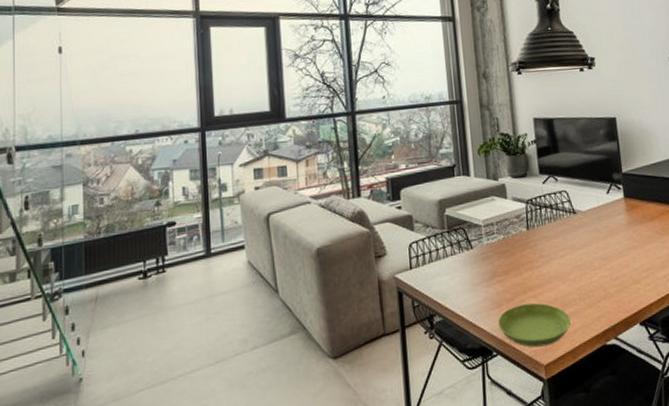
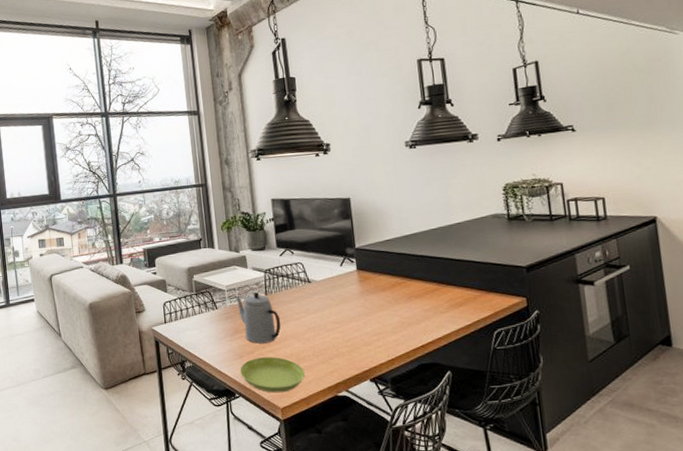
teapot: none [493,227,545,289] -> present [236,292,281,344]

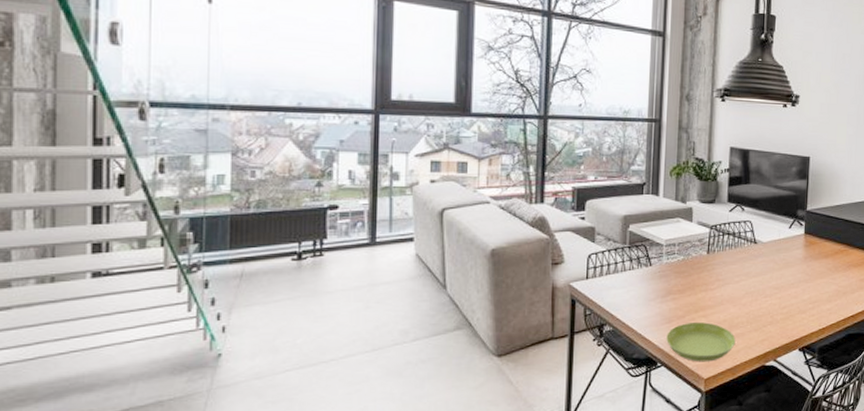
teapot: present [236,292,281,344] -> none [674,250,719,307]

